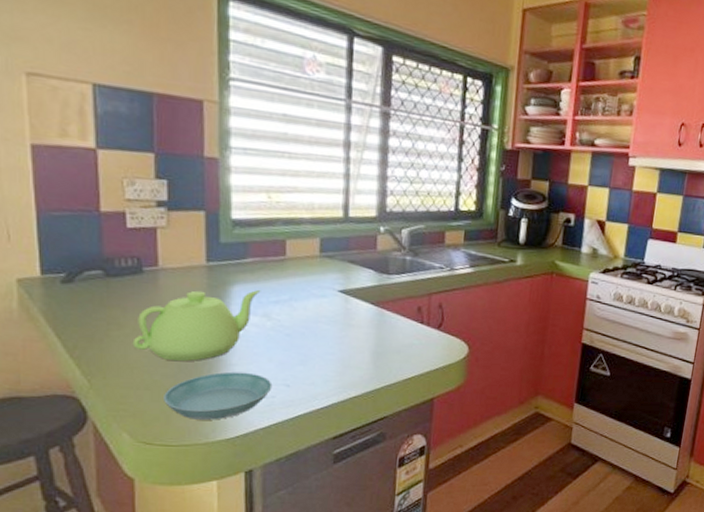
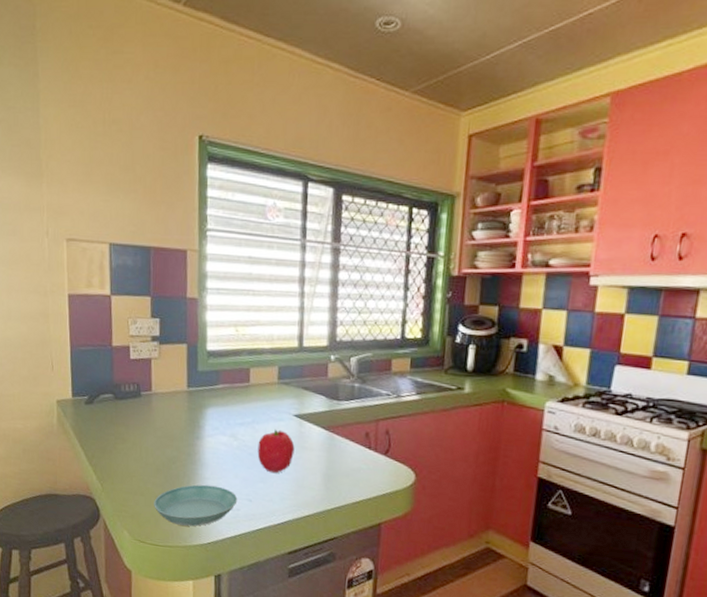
teapot: present [132,290,261,362] -> none [132,412,229,474]
fruit: none [296,306,340,355] -> present [257,429,295,474]

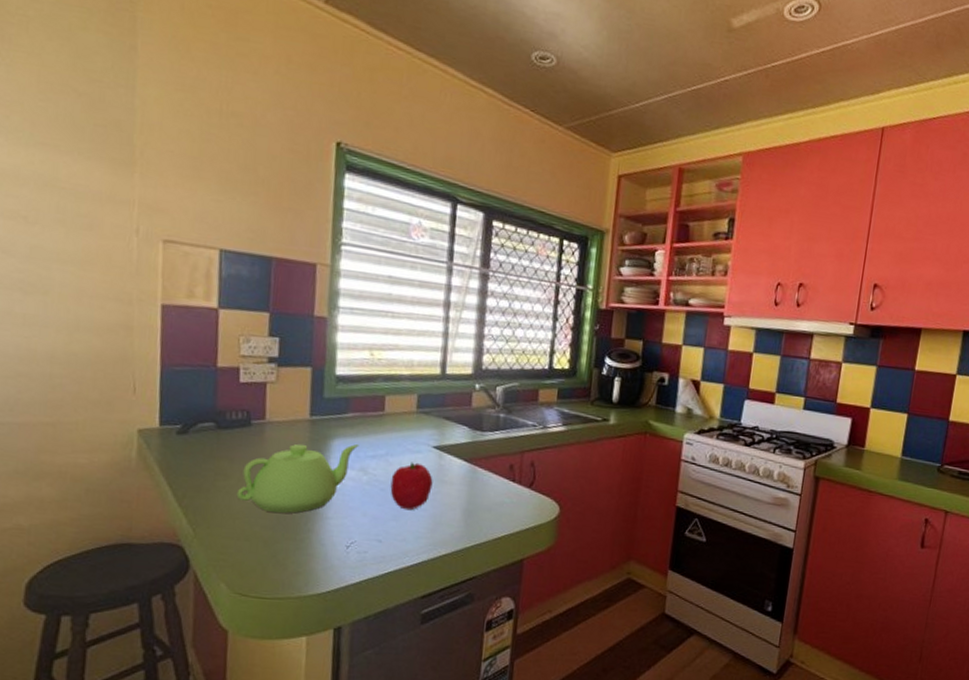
teapot: none [132,412,229,474] -> present [236,443,359,514]
saucer: present [154,484,238,527] -> none [261,525,365,574]

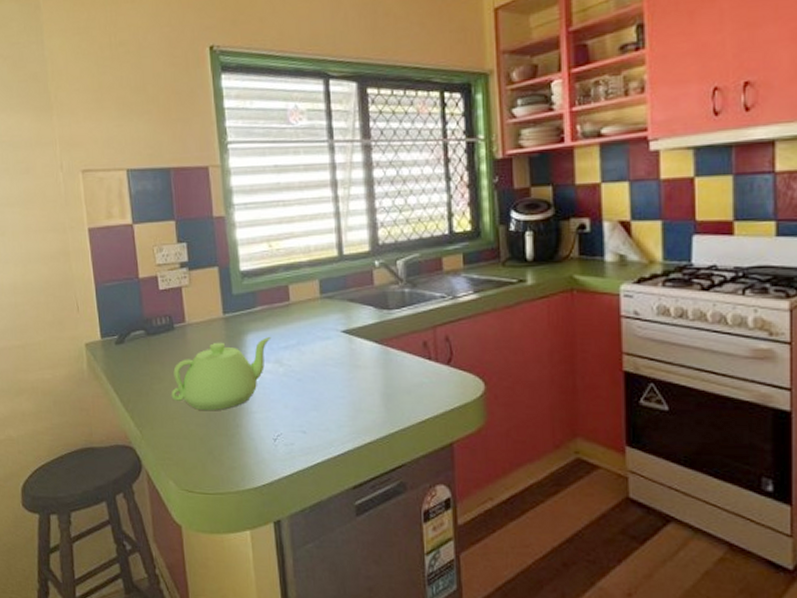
fruit: present [390,462,433,511] -> none [306,349,347,399]

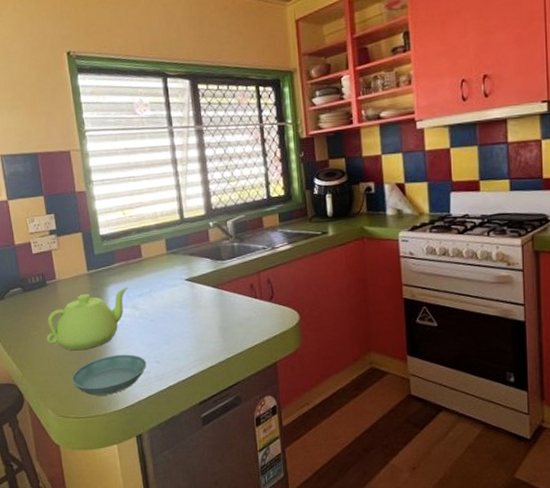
saucer: none [199,419,290,468] -> present [71,354,147,396]

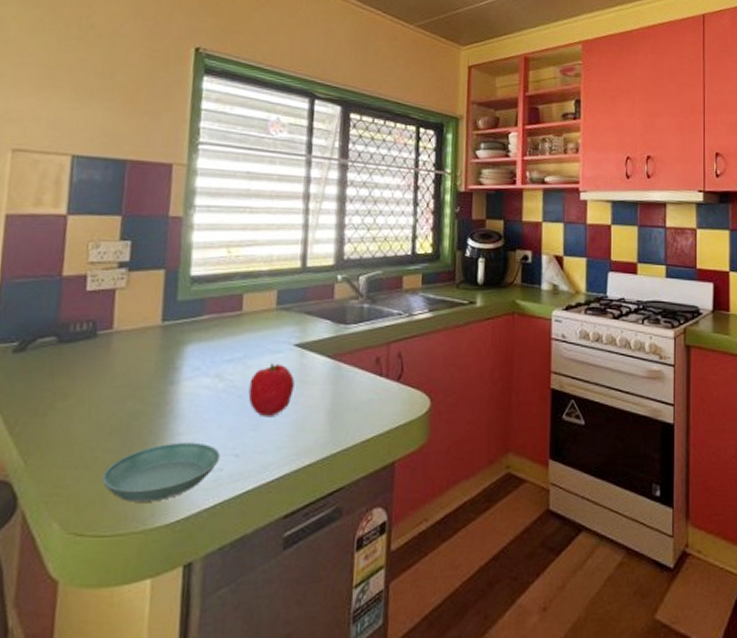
teapot: present [46,287,128,351] -> none [76,349,215,434]
fruit: none [157,294,191,334] -> present [248,363,295,418]

